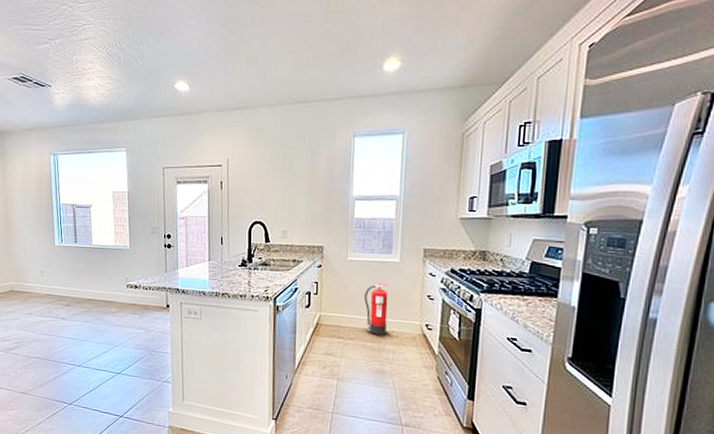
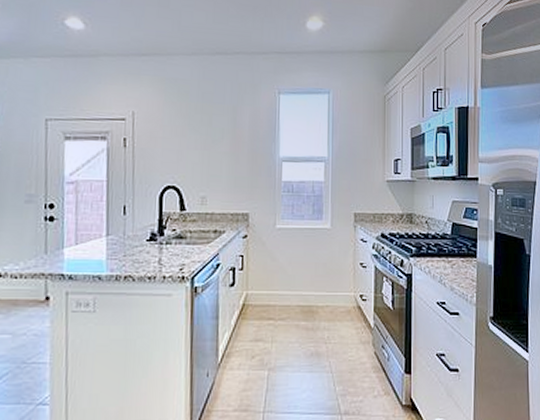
fire extinguisher: present [364,282,390,335] -> none [296,252,322,311]

